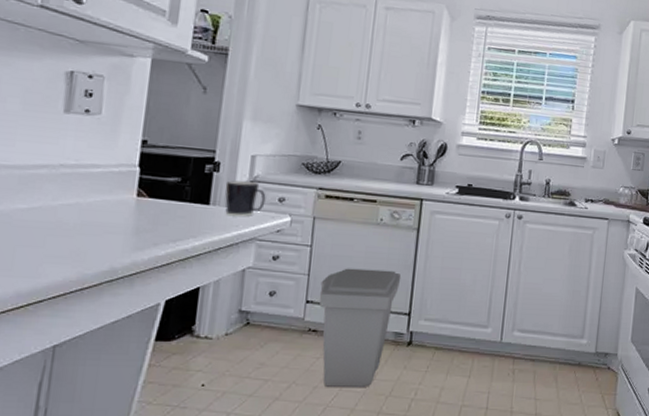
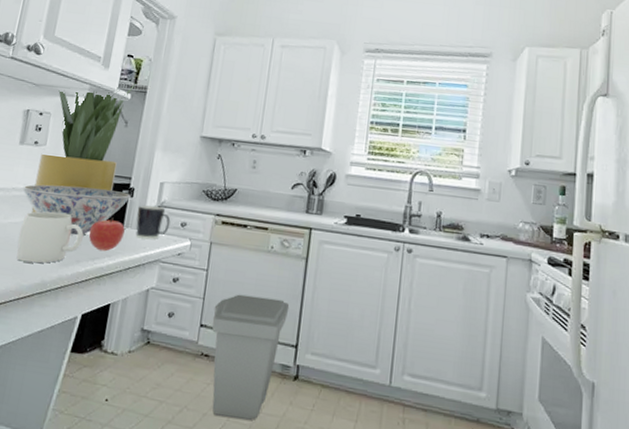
bowl: none [74,160,216,216] -> present [22,184,131,236]
mug: none [74,190,160,249] -> present [16,211,84,264]
planter: none [88,43,214,193] -> present [31,83,136,213]
fruit: none [166,195,212,232] -> present [88,217,125,252]

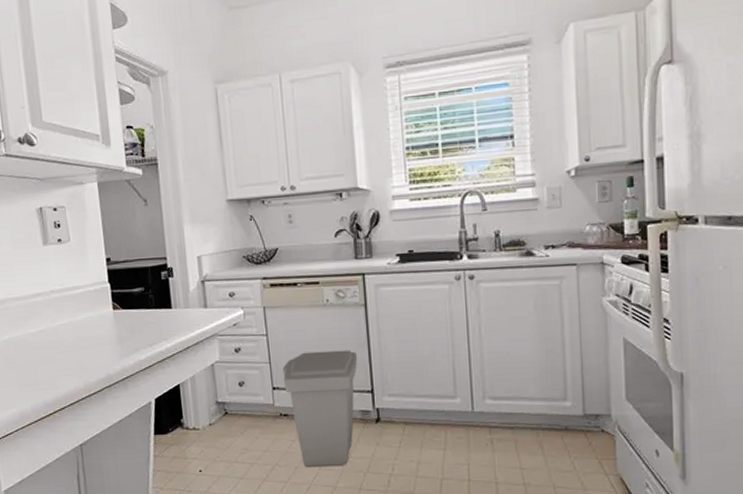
mug: present [16,211,84,264] -> none [70,305,135,360]
bowl: present [22,184,131,236] -> none [60,273,171,326]
planter: present [31,83,136,213] -> none [65,156,151,311]
fruit: present [88,217,125,252] -> none [139,301,175,336]
mug: present [135,205,171,240] -> none [181,280,218,317]

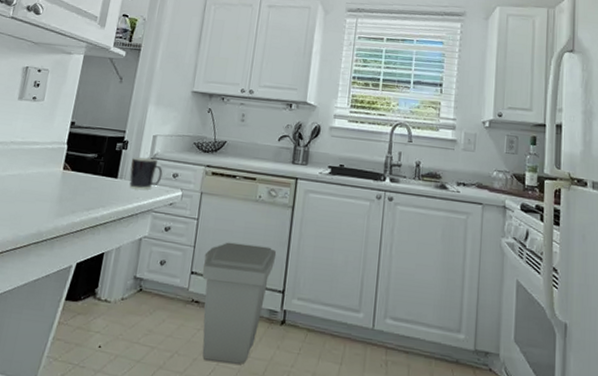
mug: none [181,280,218,317] -> present [129,157,163,191]

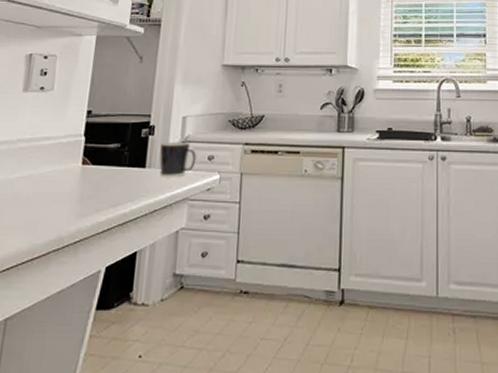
trash can: present [202,242,277,365] -> none [249,223,329,354]

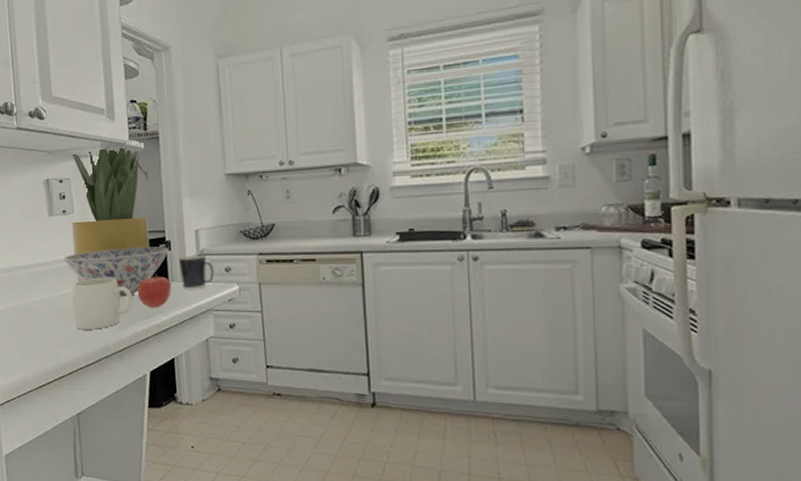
mug: none [27,160,102,218] -> present [72,277,133,330]
bowl: none [29,130,151,183] -> present [63,246,169,298]
planter: none [40,16,149,164] -> present [71,130,149,282]
fruit: none [107,159,148,196] -> present [137,274,171,309]

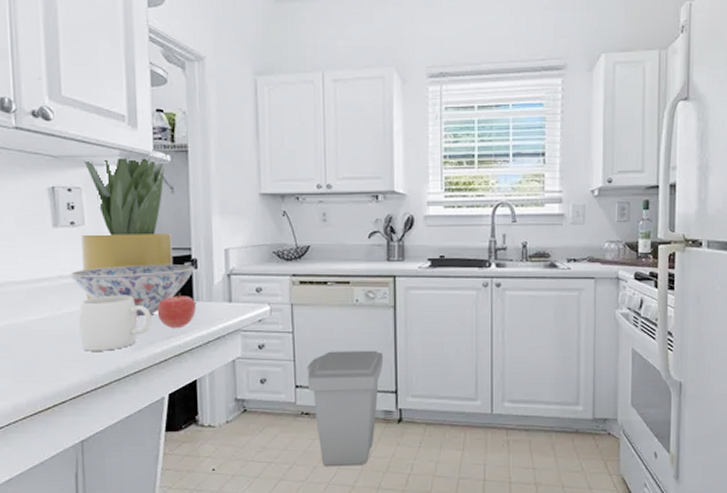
mug: present [178,254,214,290] -> none [205,274,244,310]
trash can: none [276,330,354,450] -> present [307,350,384,466]

